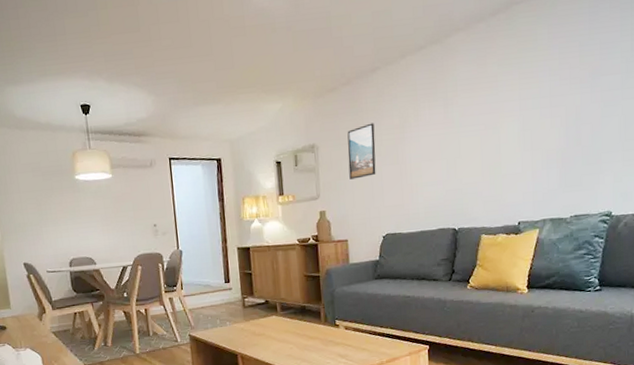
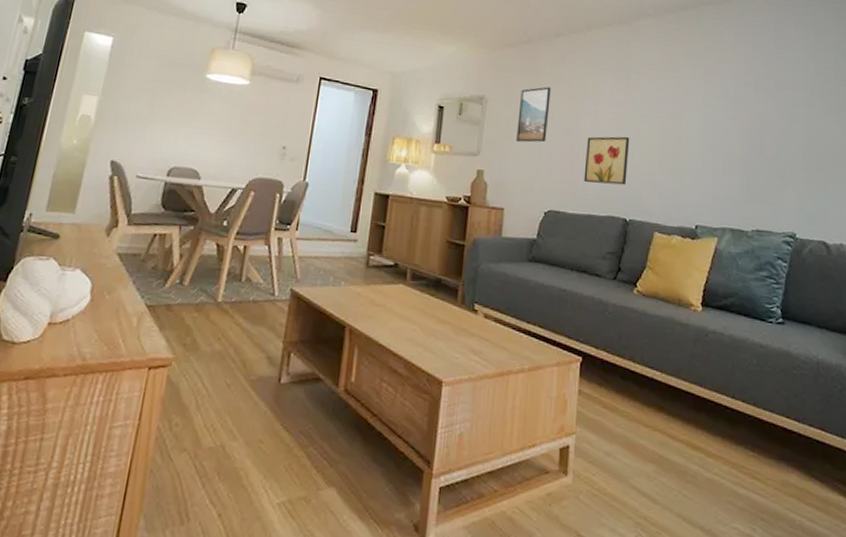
wall art: none [413,154,453,203] -> present [583,136,630,185]

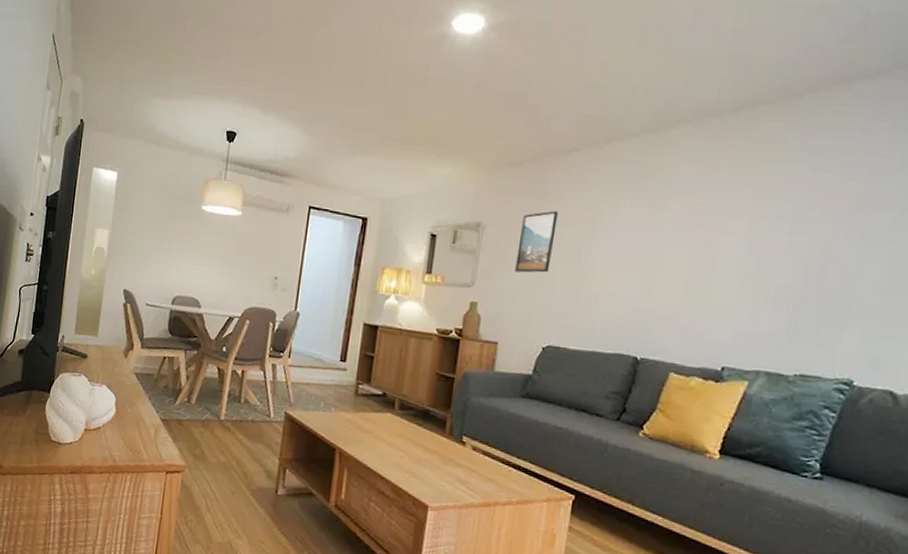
wall art: present [583,136,630,185] -> none [590,266,649,321]

